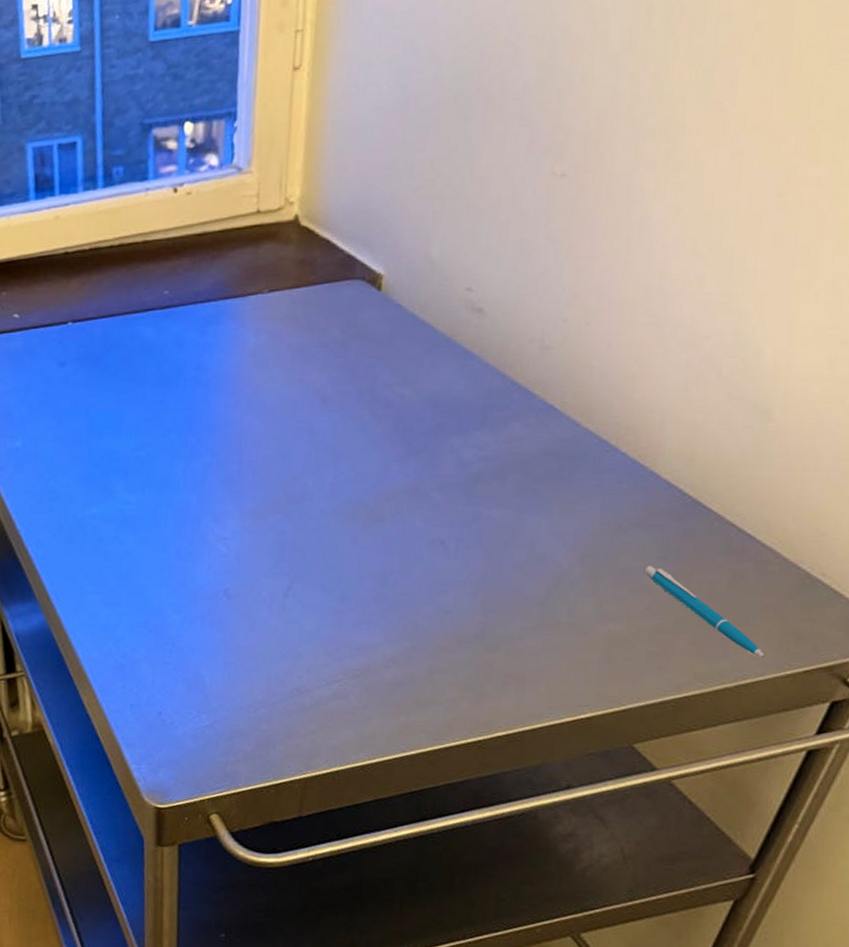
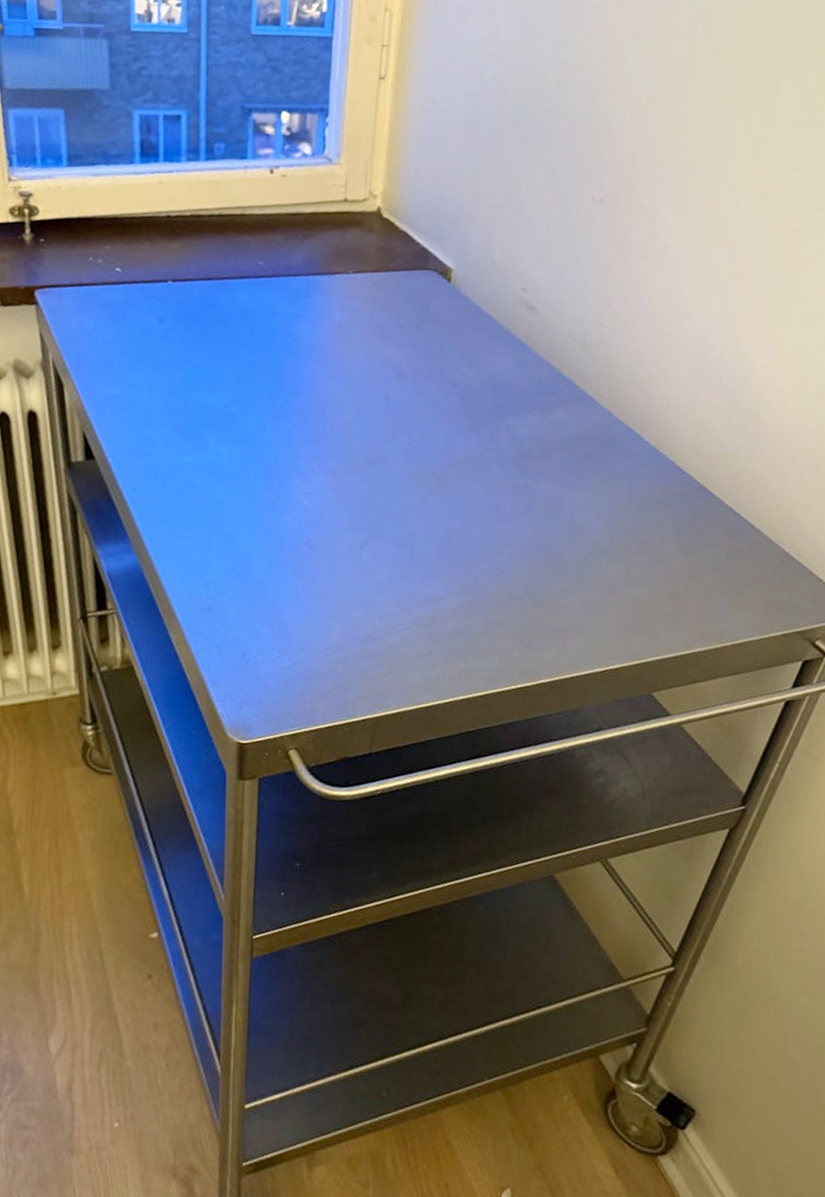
pen: present [644,566,765,658] -> none [662,539,754,622]

